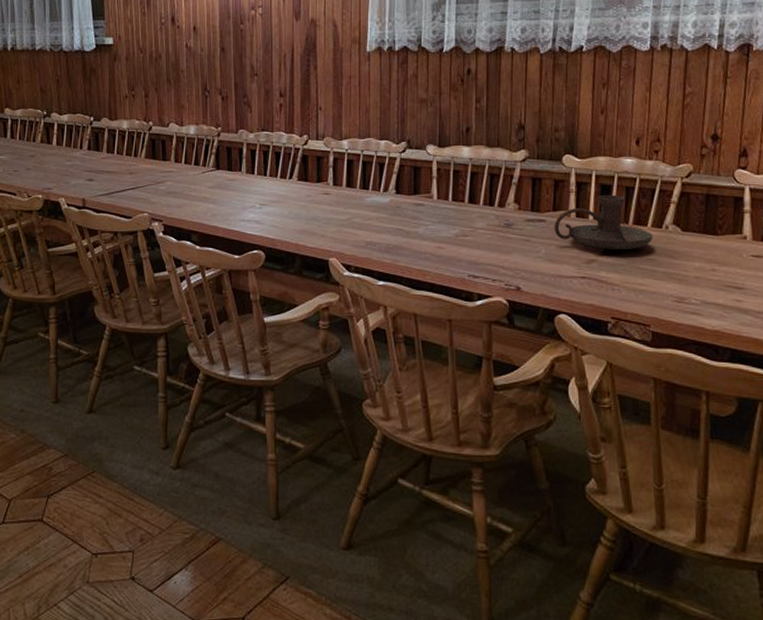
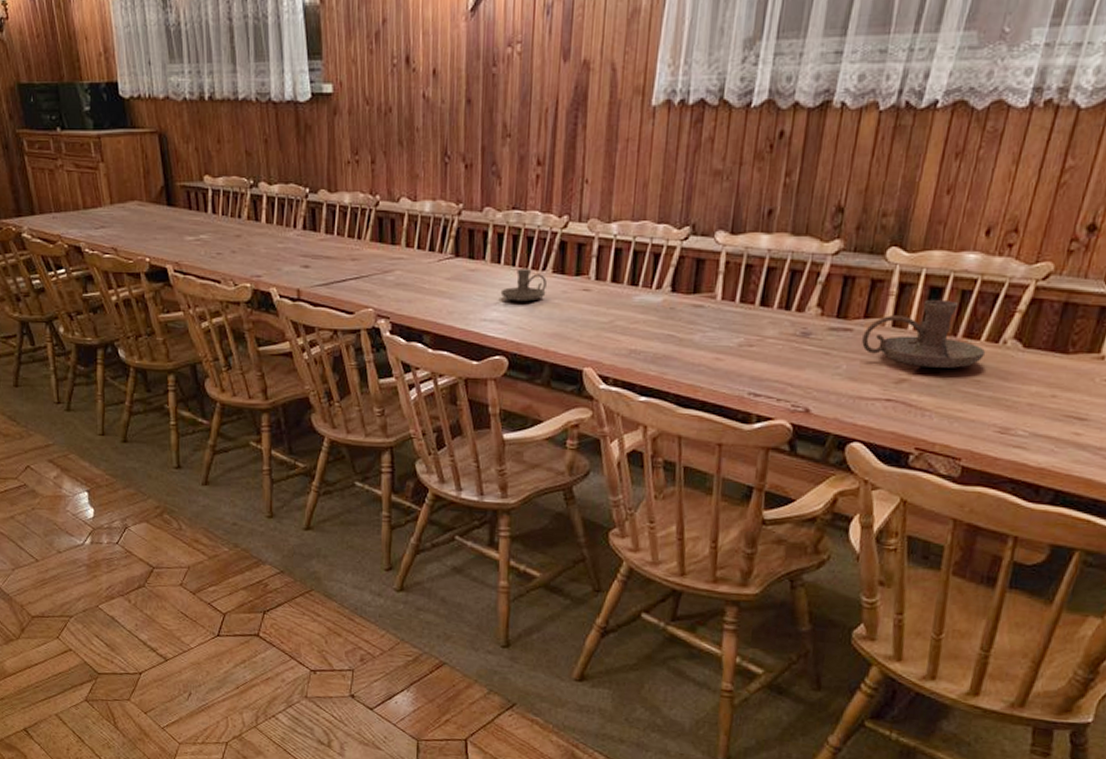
candle holder: none [255,178,293,204] -> present [500,269,547,302]

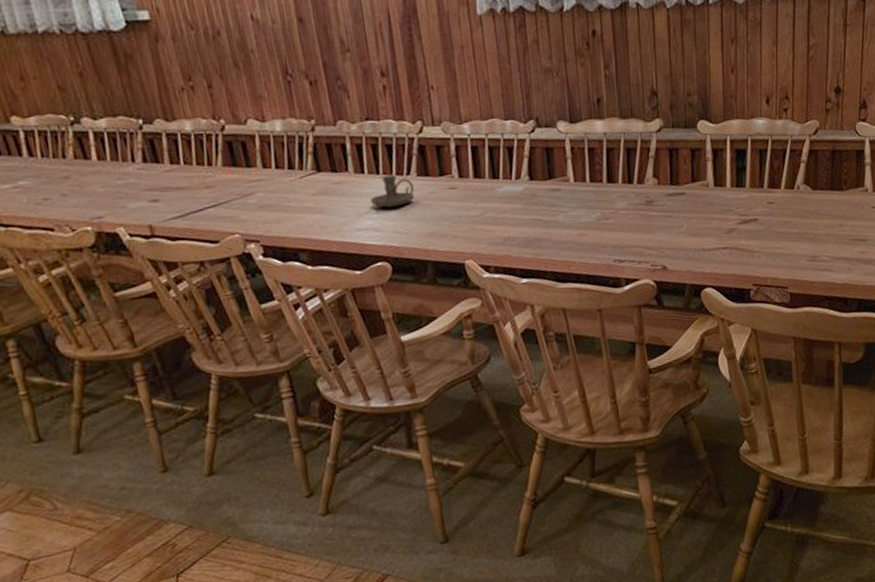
candle holder: present [862,299,986,368] -> none [694,159,787,217]

